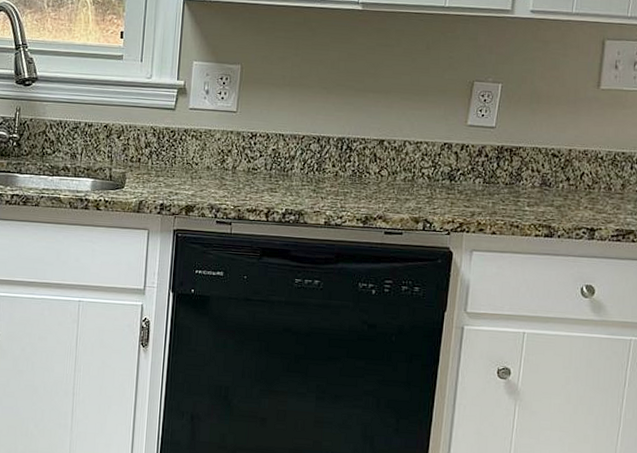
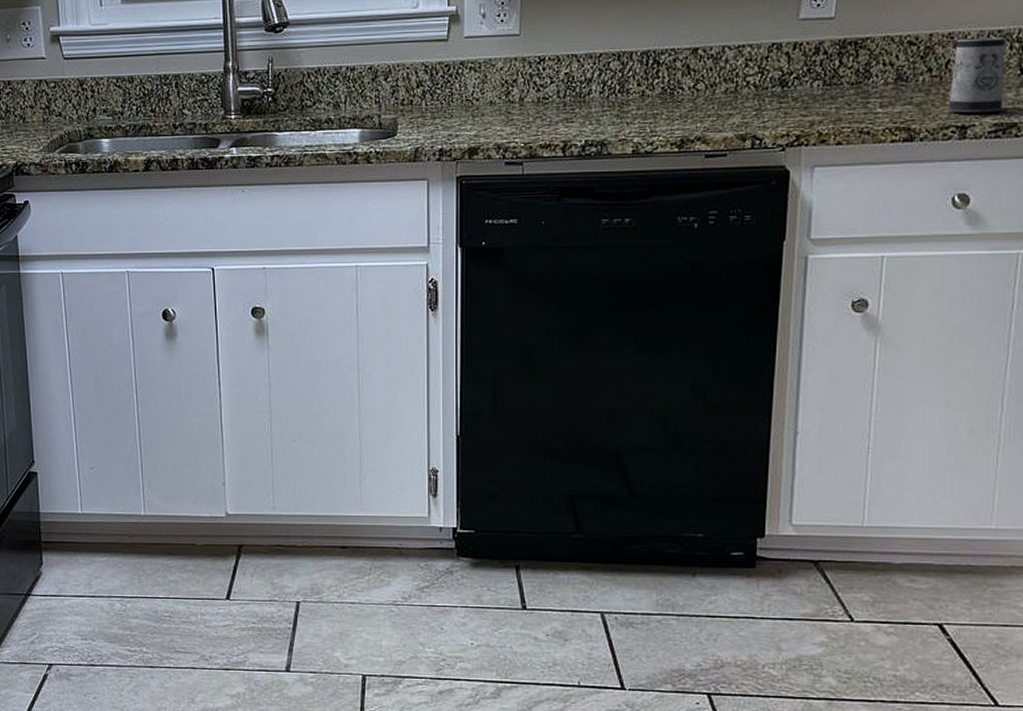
mug: none [580,156,627,220] -> present [947,37,1005,113]

